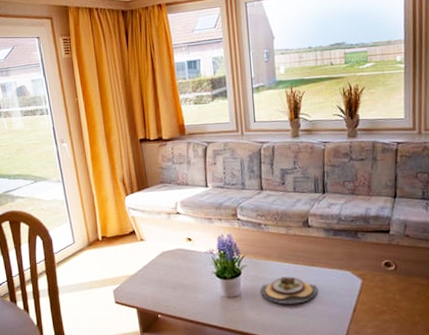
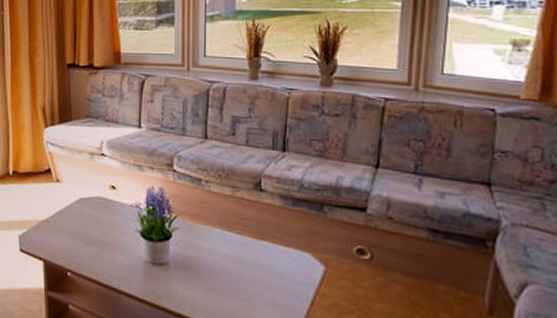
plate: present [261,277,318,304] -> none [194,248,267,285]

